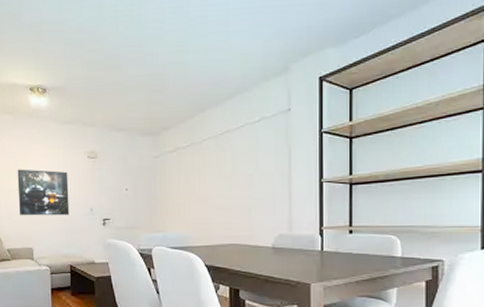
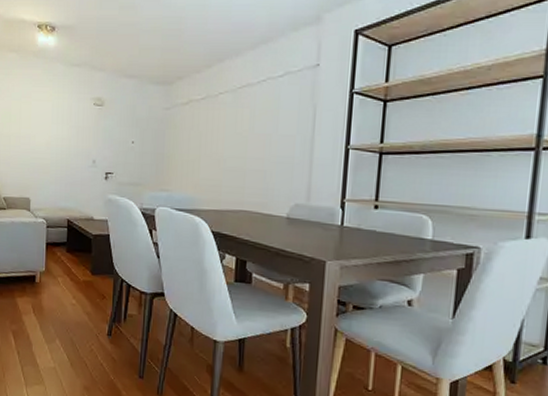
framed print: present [17,169,70,216] -> none [18,112,72,166]

